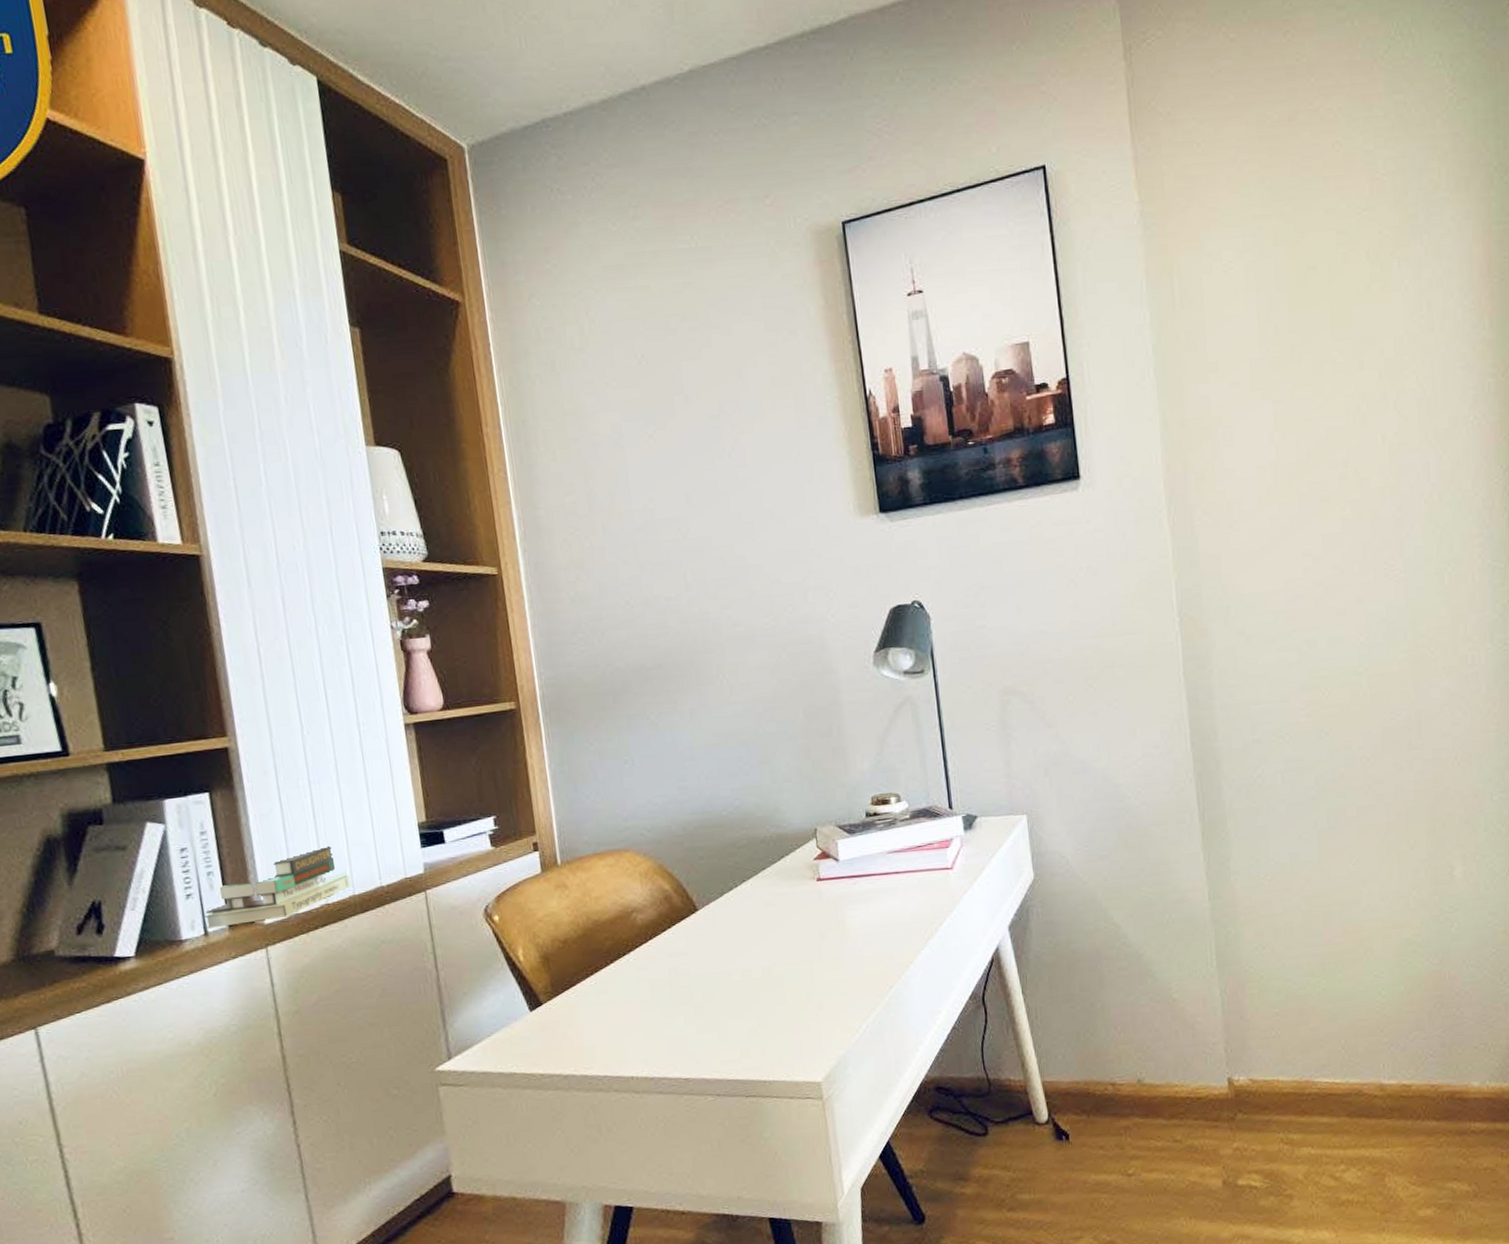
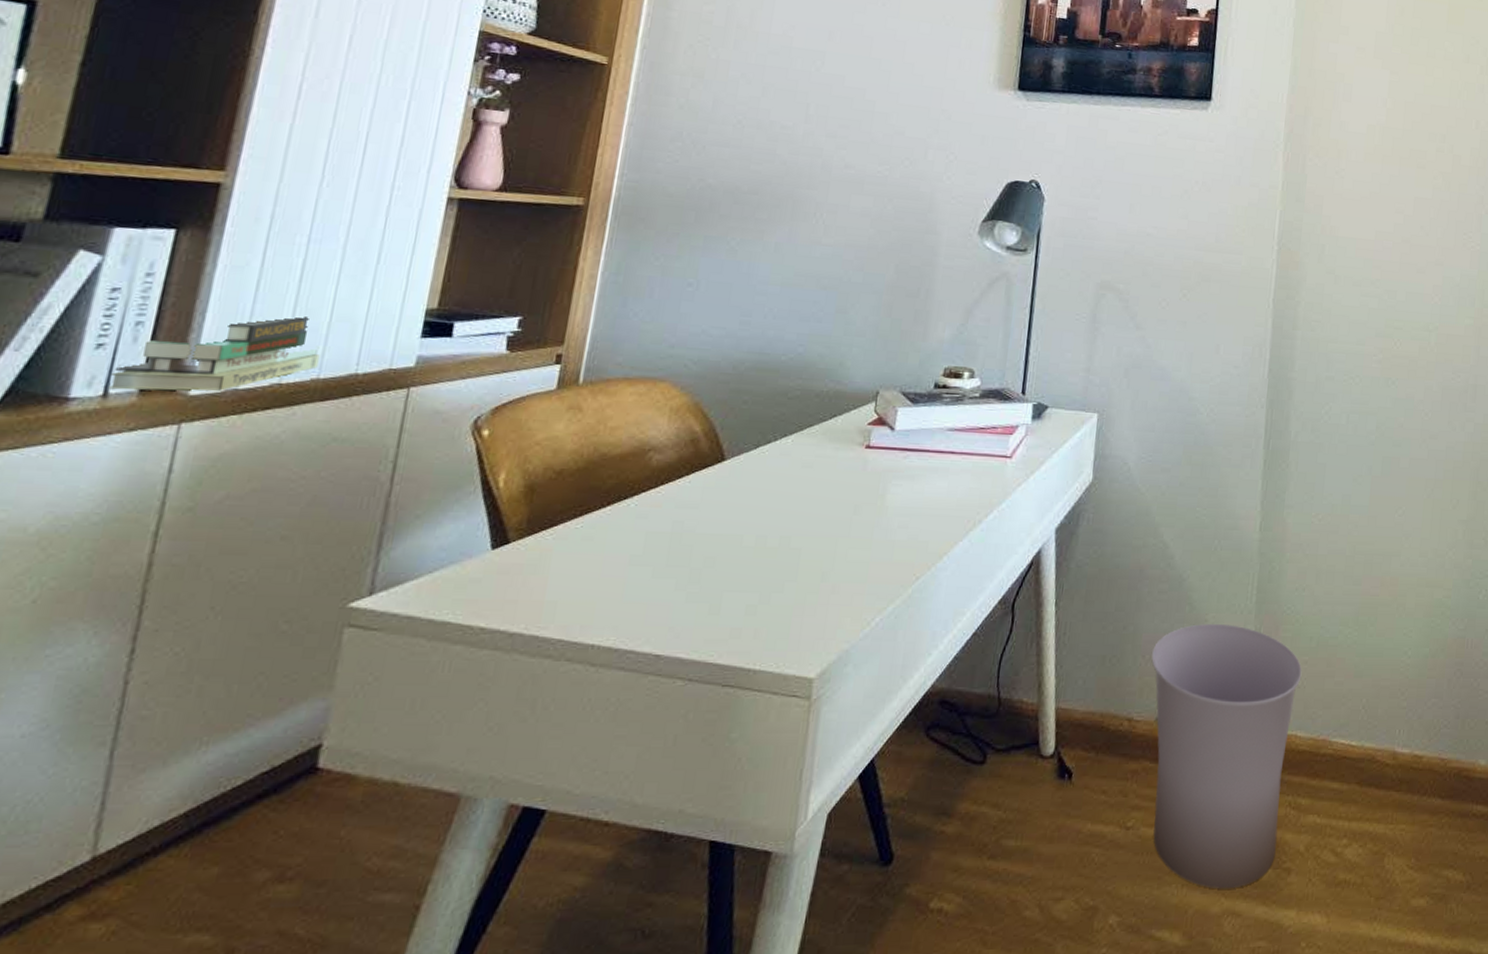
waste bin: none [1123,989,1275,1218] -> present [1151,623,1302,889]

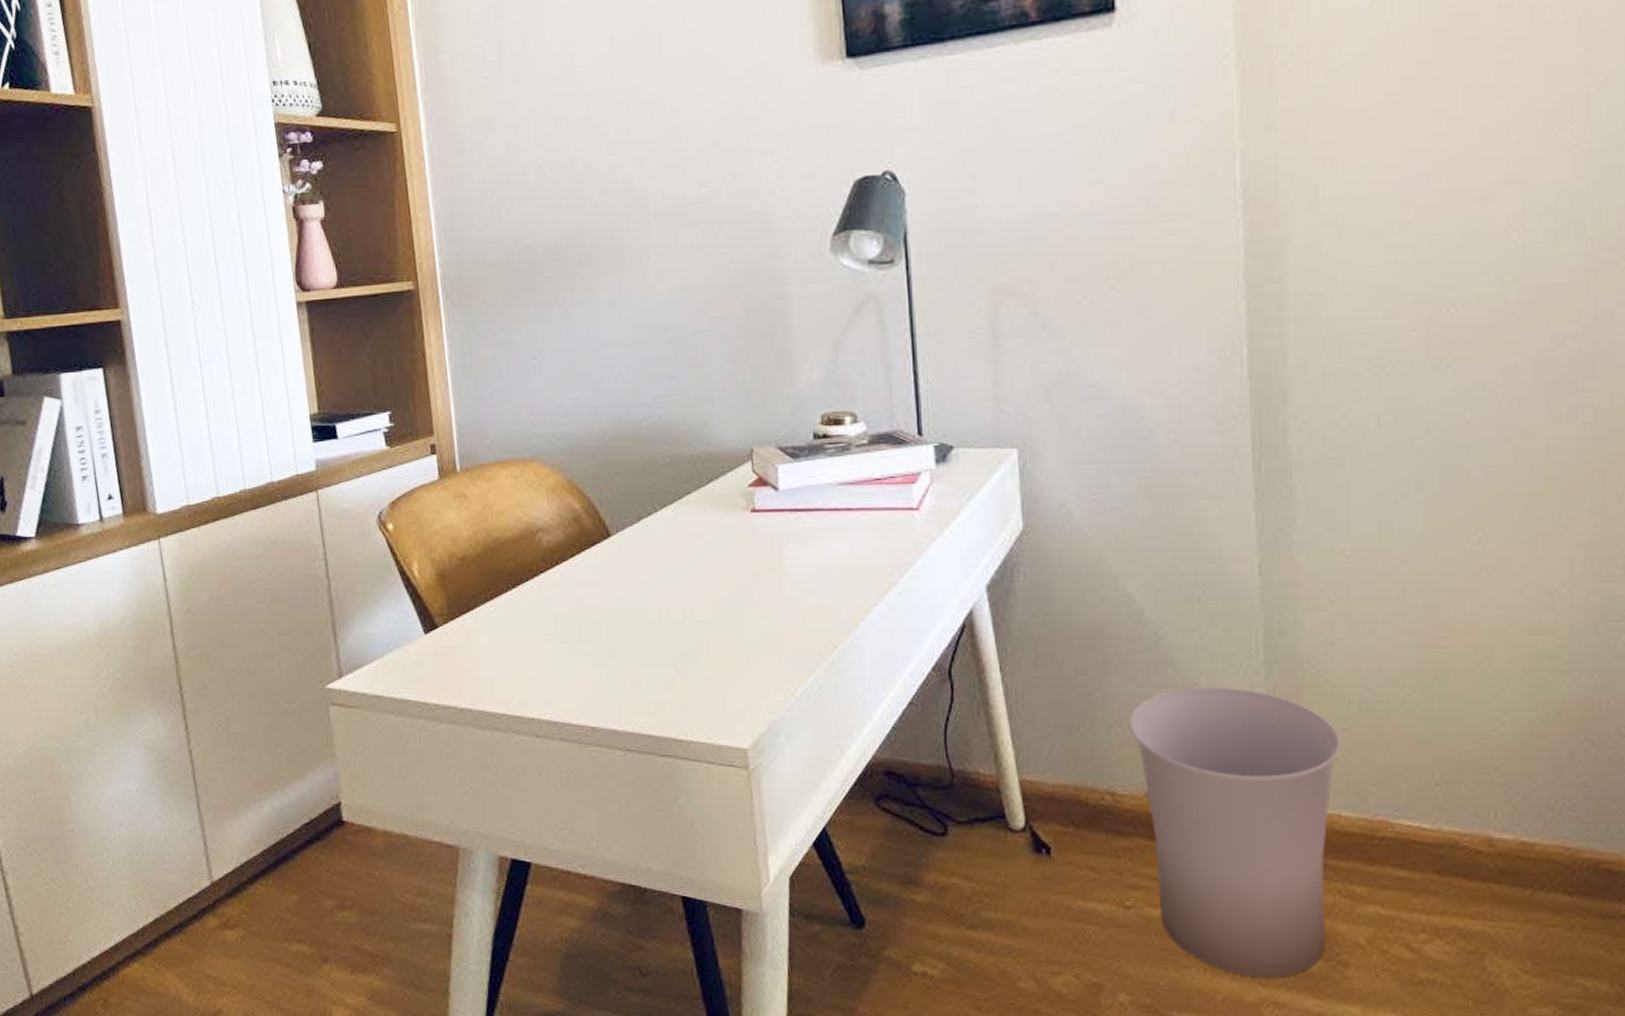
books: present [108,317,320,392] -> none [99,434,242,514]

